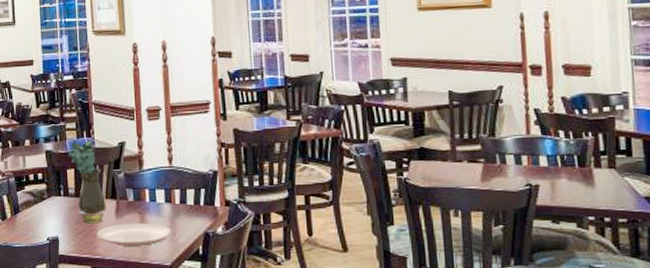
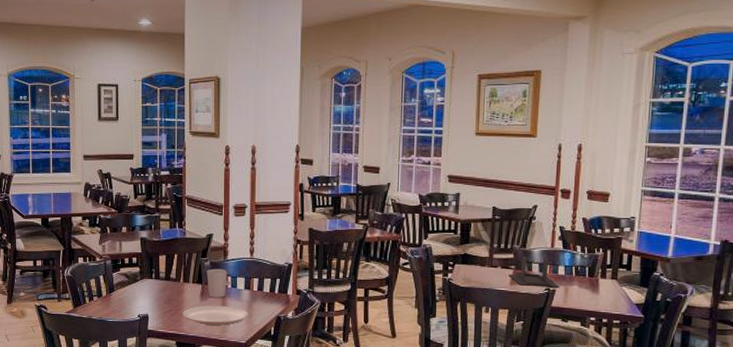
vase: present [68,137,106,224] -> none [161,227,192,304]
cup: none [121,180,148,214] -> present [207,268,230,298]
napkin holder: none [478,147,543,183] -> present [509,256,559,288]

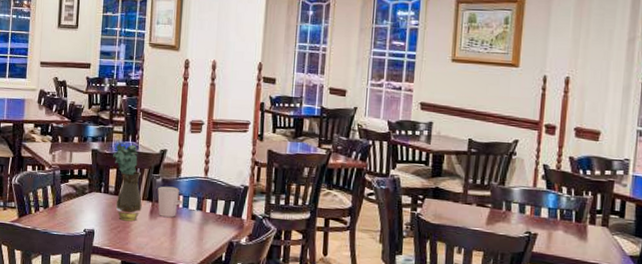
vase: none [161,227,192,304] -> present [113,139,142,222]
plate: present [182,305,248,325] -> none [130,224,199,247]
napkin holder: present [509,256,559,288] -> none [485,195,542,232]

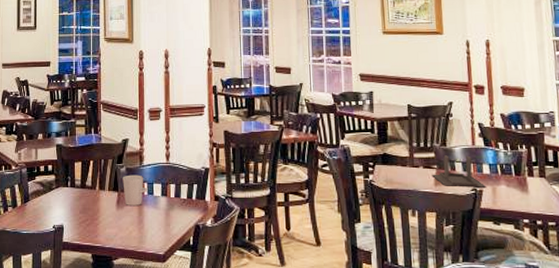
vase: present [113,139,142,222] -> none [77,133,108,213]
napkin holder: none [485,195,542,232] -> present [432,155,486,188]

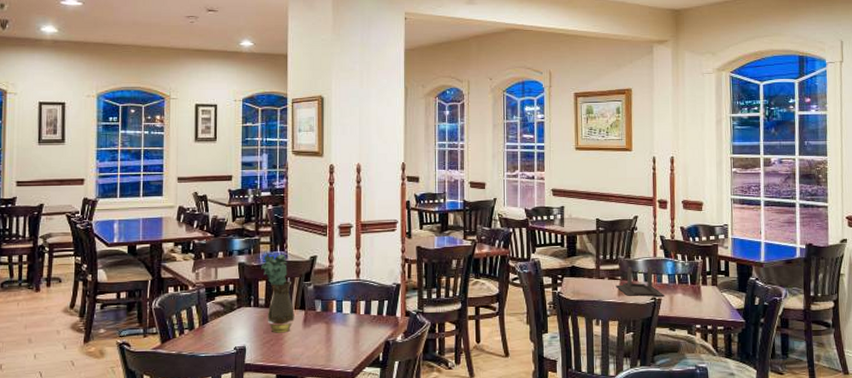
vase: none [77,133,108,213] -> present [261,250,295,333]
cup: present [123,175,147,205] -> none [310,292,335,324]

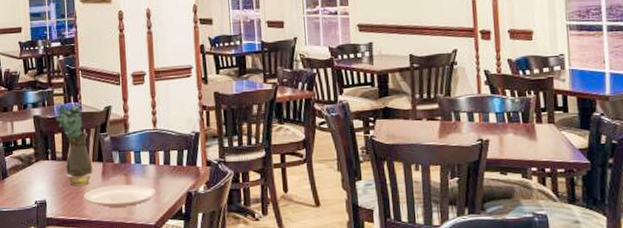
plate: none [284,332,355,354] -> present [83,184,155,207]
napkin holder: present [616,267,664,297] -> none [436,106,493,139]

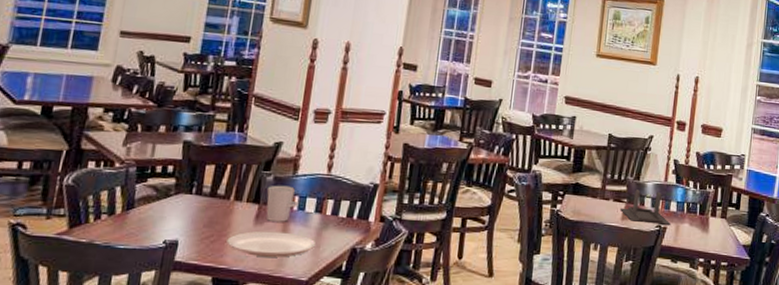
vase: present [56,102,93,186] -> none [210,129,248,229]
cup: none [107,143,134,176] -> present [266,185,297,222]
napkin holder: none [436,106,493,139] -> present [620,189,671,225]

